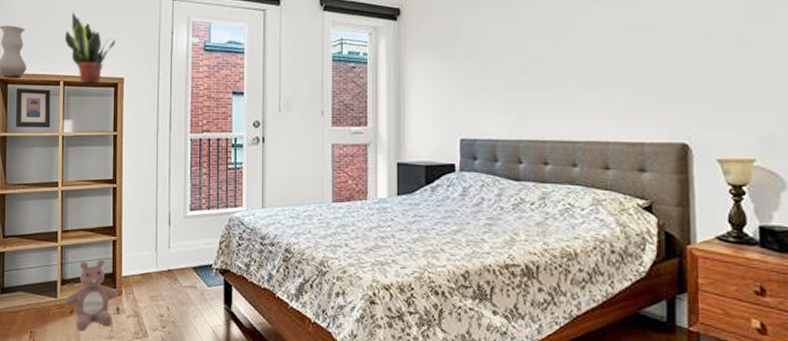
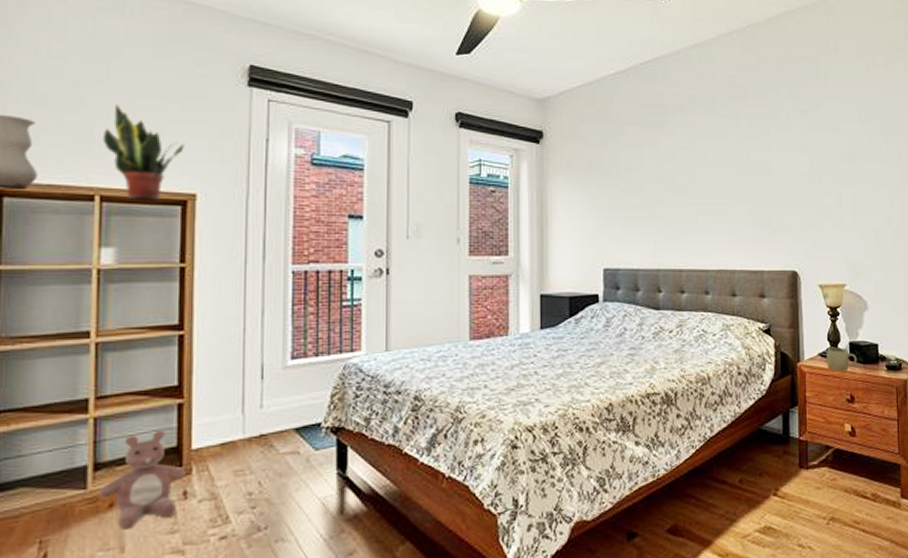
picture frame: present [16,88,51,128] -> none [17,202,79,259]
mug: none [727,230,770,260] -> present [826,347,857,373]

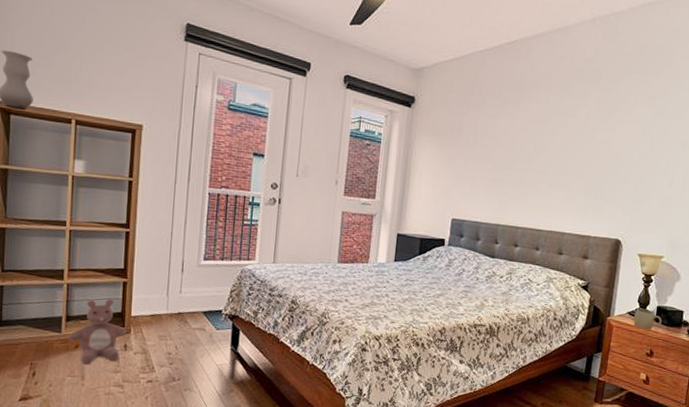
potted plant: present [102,104,184,202] -> none [78,49,136,129]

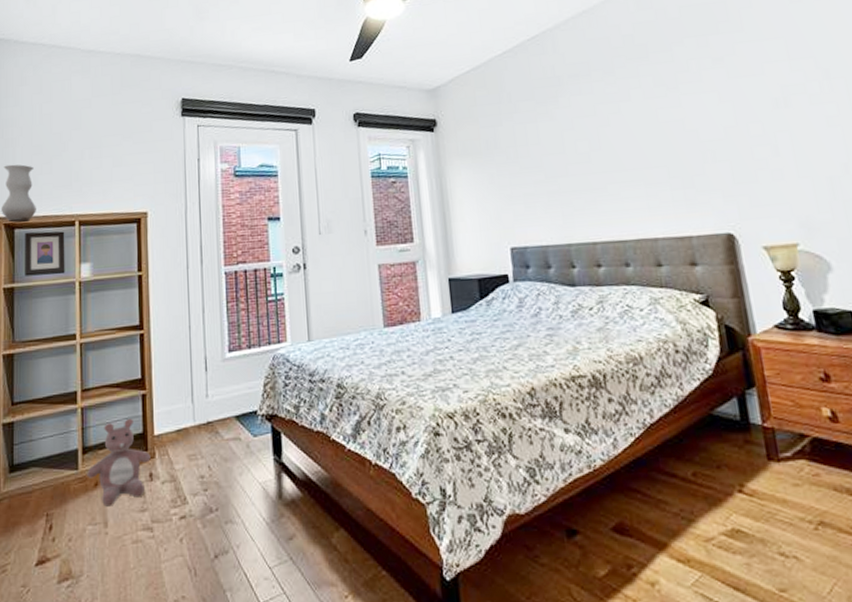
picture frame: none [19,120,61,166] -> present [25,231,65,276]
mug: present [633,308,662,331] -> none [784,316,827,347]

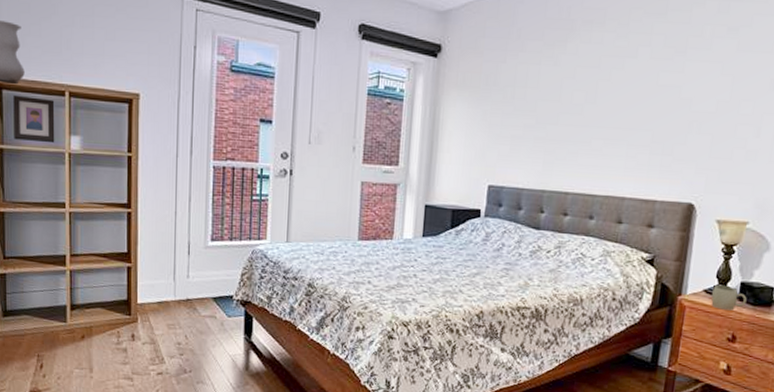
stuffed animal: present [87,418,151,507] -> none [75,285,133,356]
mug: none [784,316,827,347] -> present [710,284,747,312]

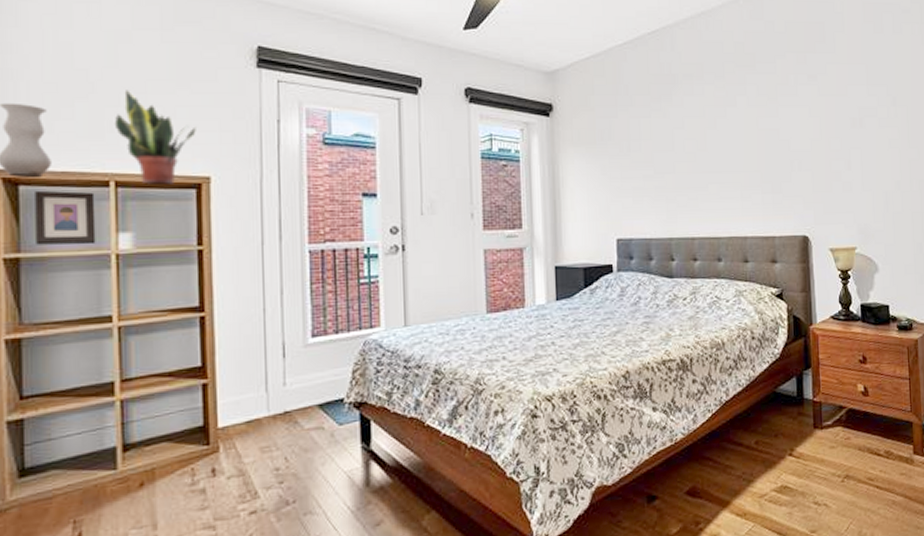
potted plant: none [69,12,130,99] -> present [114,90,196,186]
mug: present [710,284,747,312] -> none [838,309,869,334]

